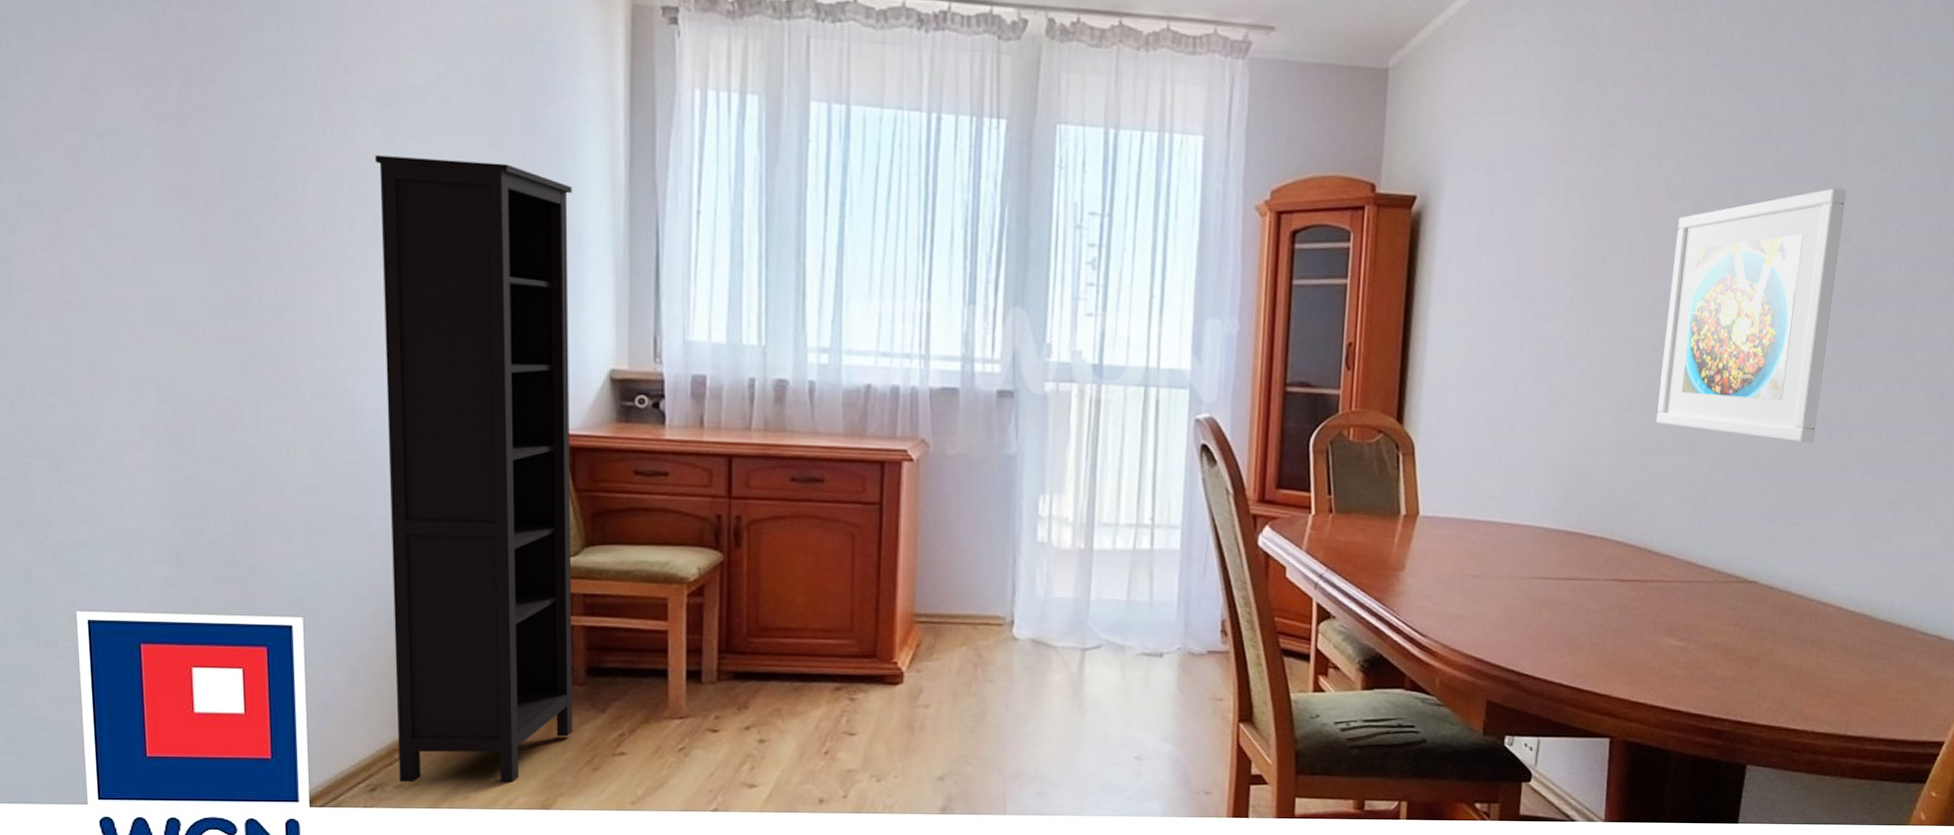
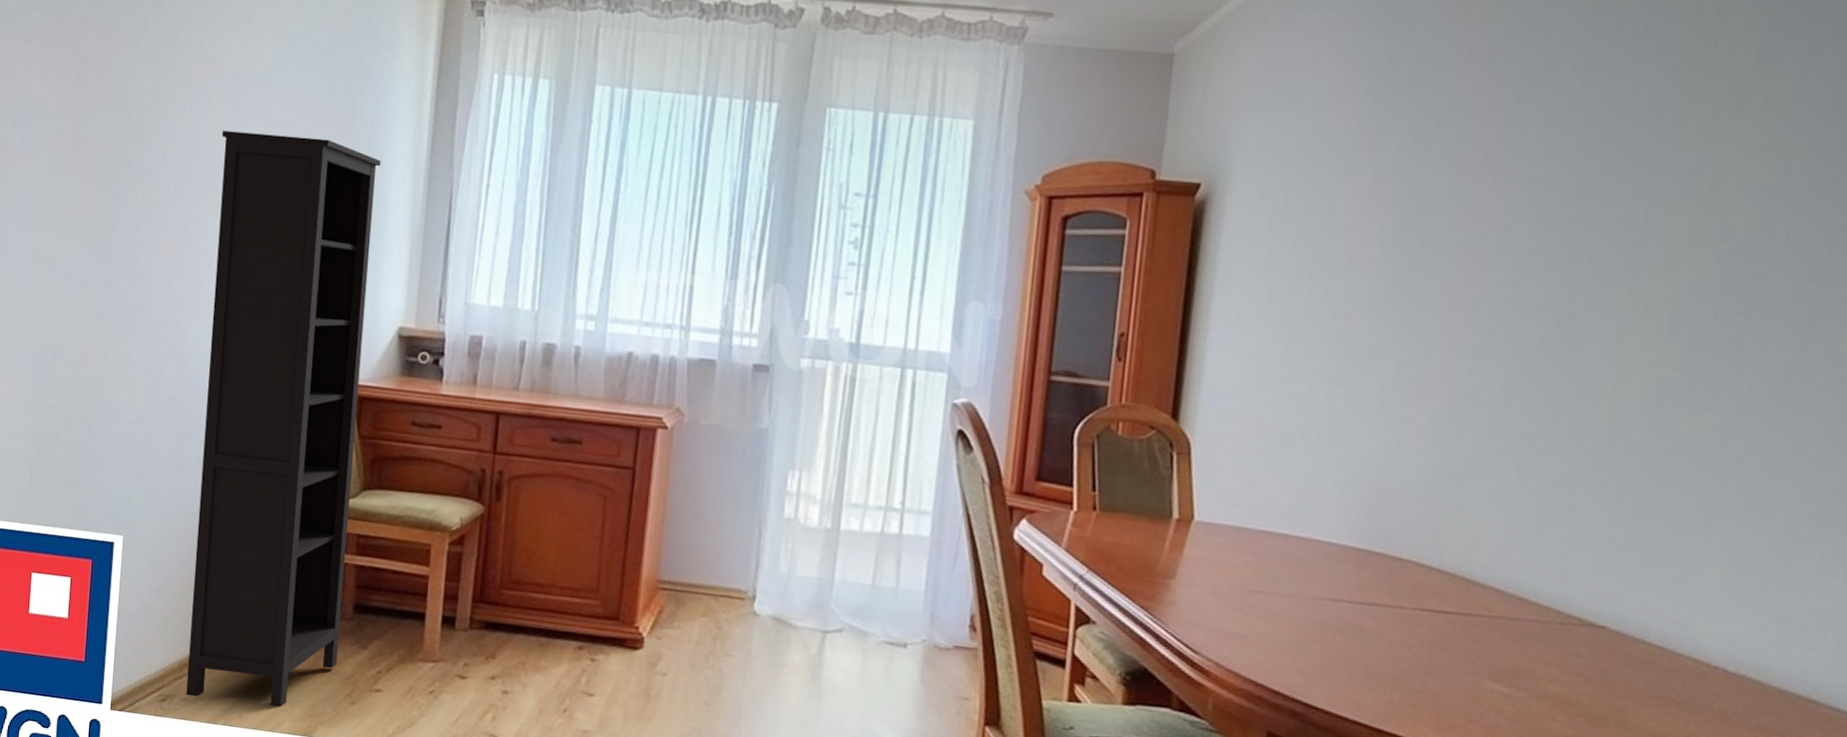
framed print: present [1656,188,1846,443] -> none [1478,184,1721,471]

